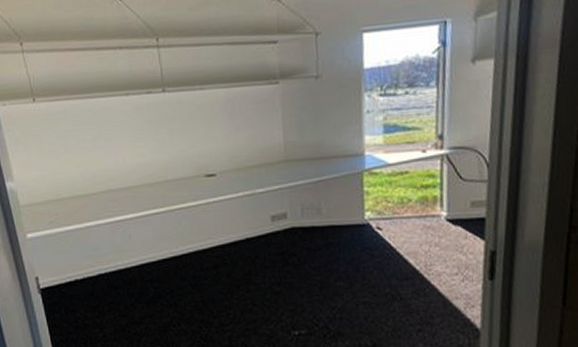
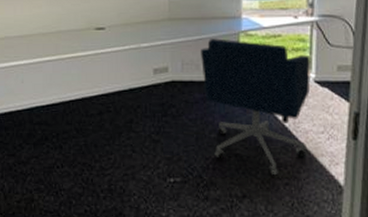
office chair: none [321,179,442,322] -> present [201,39,311,176]

